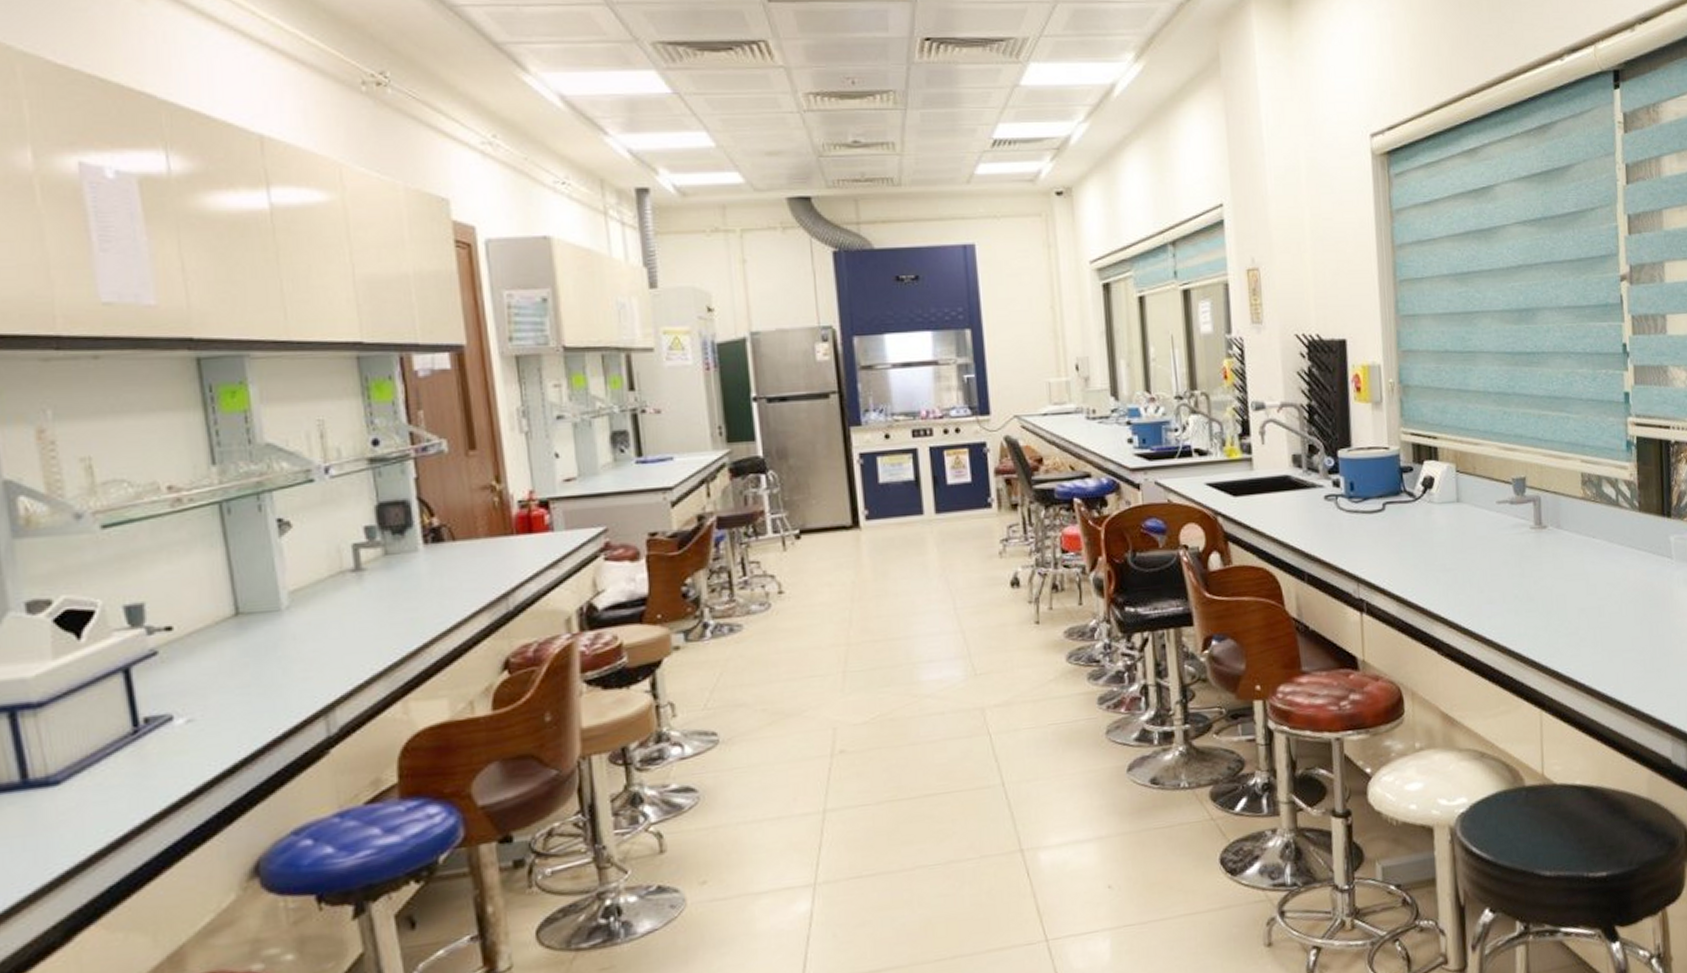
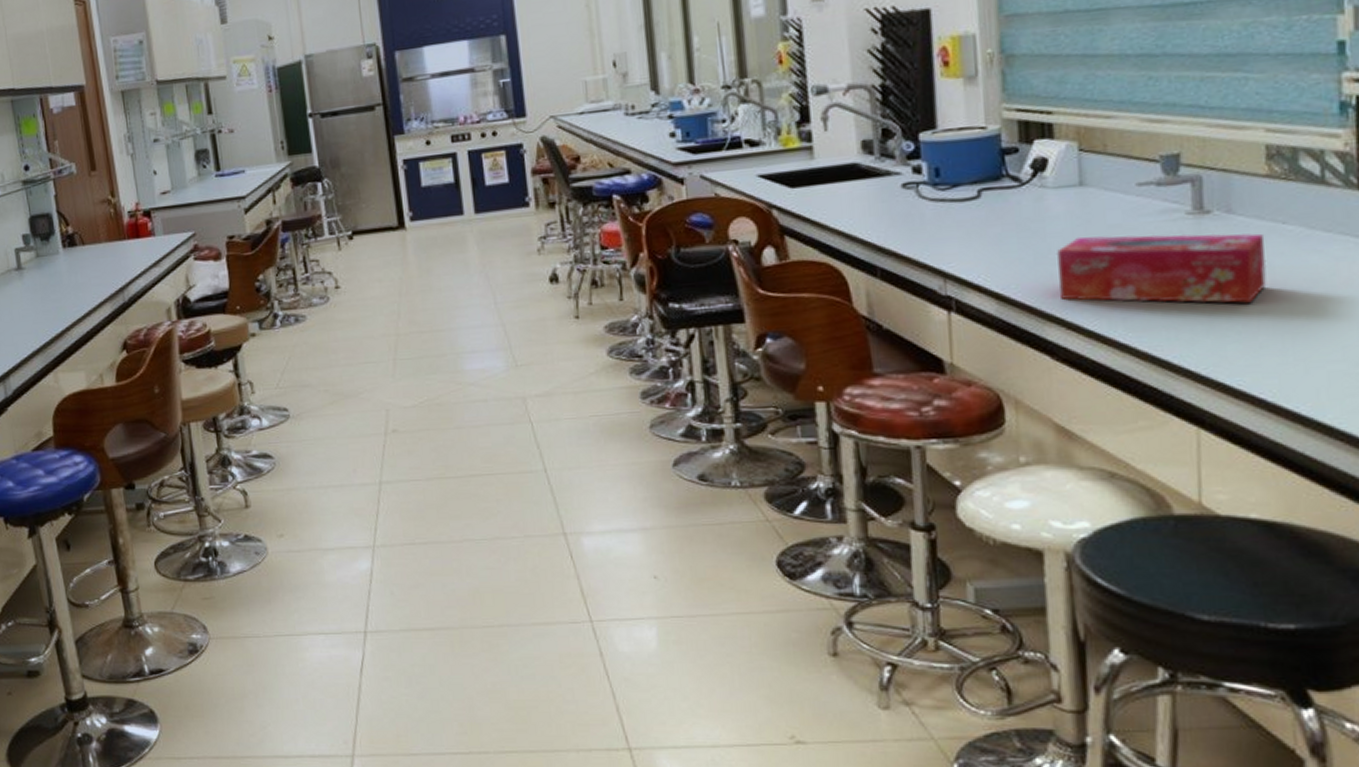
tissue box: none [1440,545,1584,604] -> present [1056,233,1267,303]

